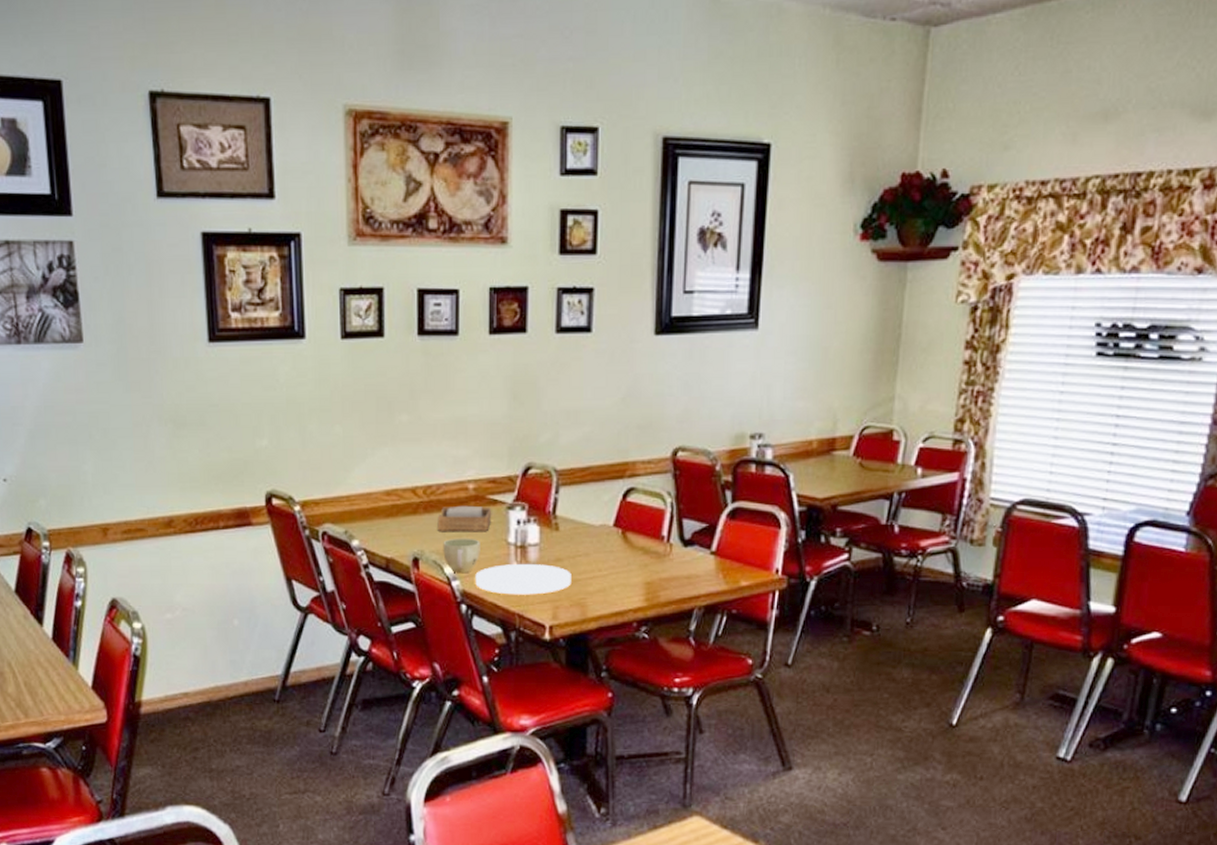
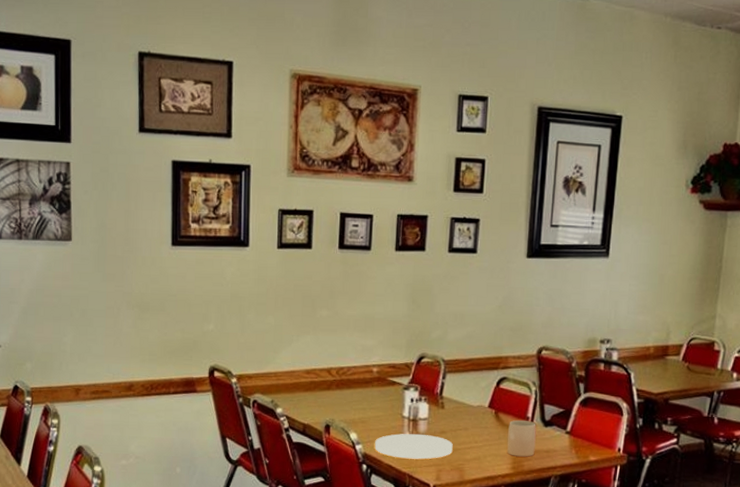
napkin holder: present [437,505,492,532] -> none [346,384,391,407]
cup: present [443,538,480,574] -> none [350,410,380,440]
mug: none [638,540,675,585] -> present [506,420,537,457]

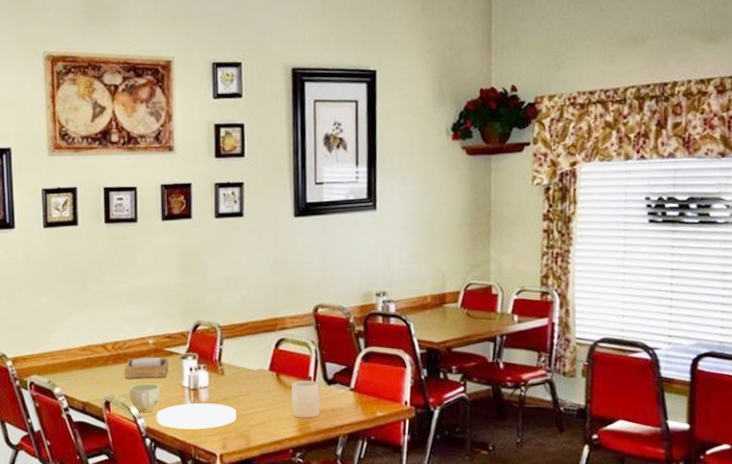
napkin holder: none [346,384,391,407] -> present [124,357,169,379]
cup: none [350,410,380,440] -> present [129,383,161,413]

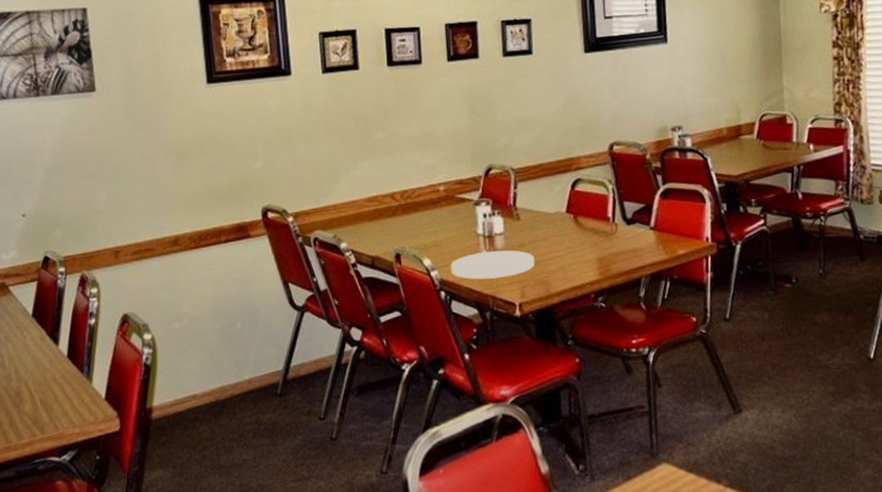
napkin holder: present [124,357,169,379] -> none [414,204,462,230]
cup: present [129,383,161,413] -> none [421,232,454,265]
mug: present [290,380,321,418] -> none [589,221,621,261]

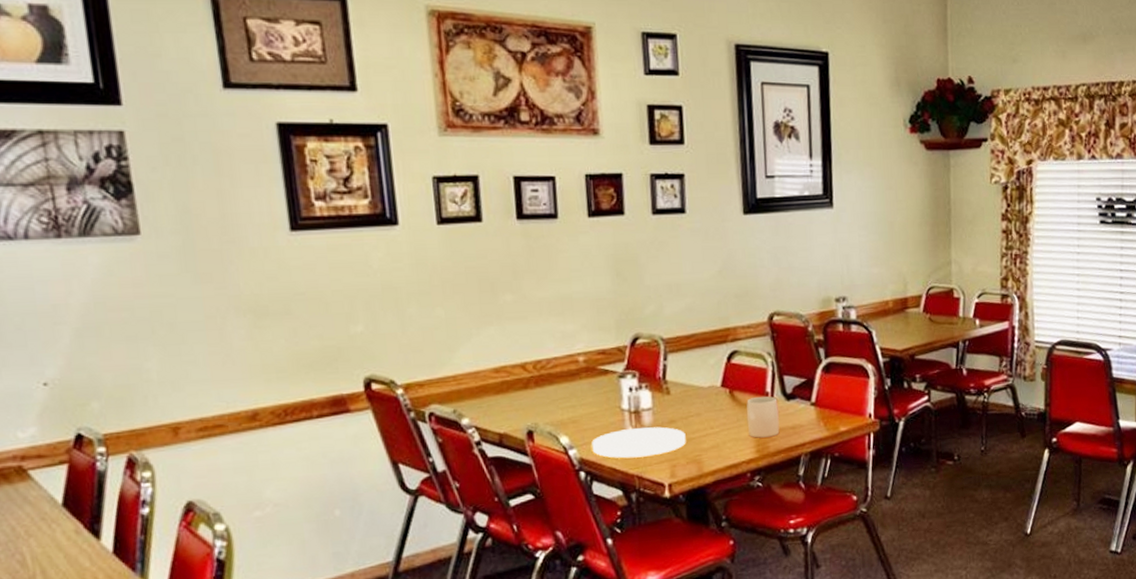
mug: none [589,221,621,261] -> present [746,396,780,438]

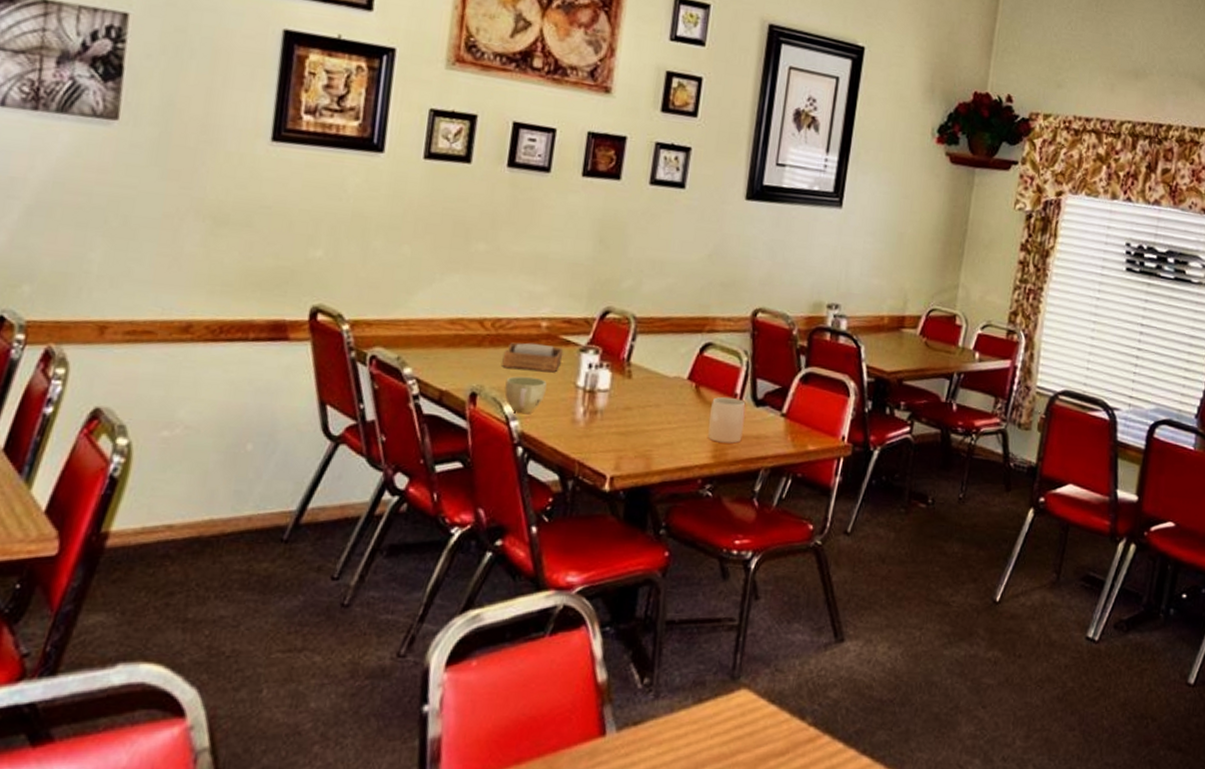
napkin holder: none [549,376,604,404] -> present [502,342,564,373]
cup: none [557,407,596,443] -> present [504,376,547,414]
plate: present [592,426,686,459] -> none [536,408,640,443]

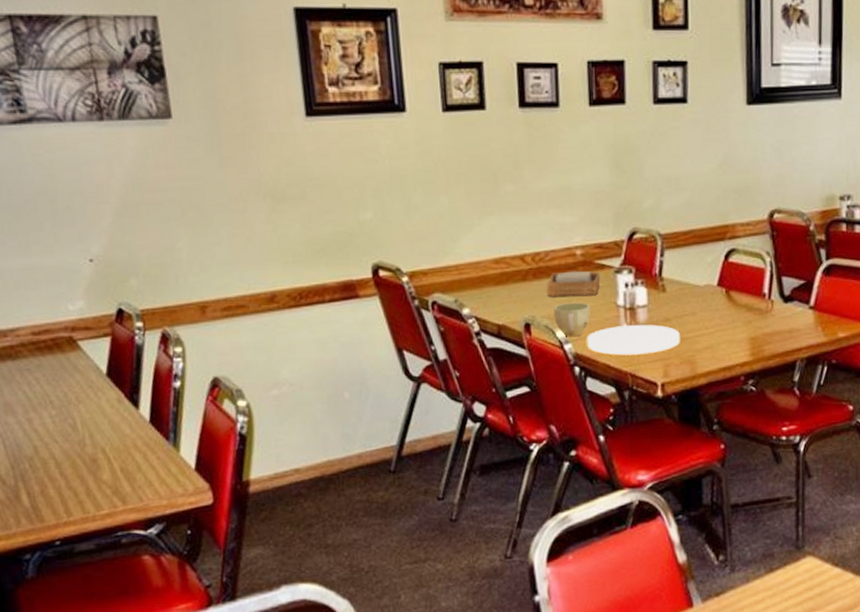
plate: none [536,408,640,443] -> present [587,324,680,356]
mug: present [707,397,746,444] -> none [742,297,777,341]

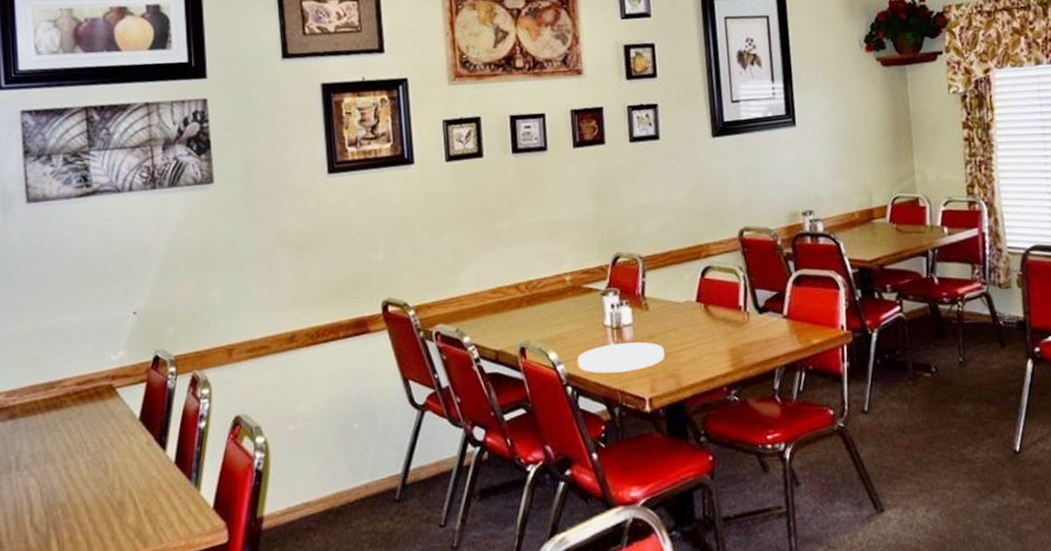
napkin holder: present [547,270,601,298] -> none [540,295,589,322]
cup: present [554,302,591,337] -> none [546,324,581,359]

